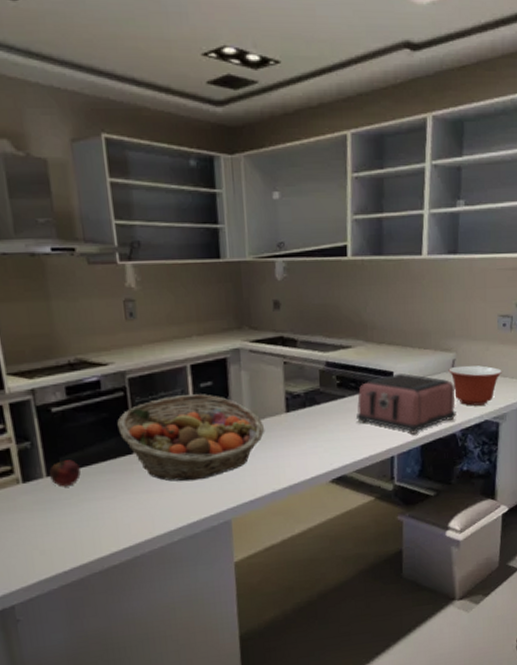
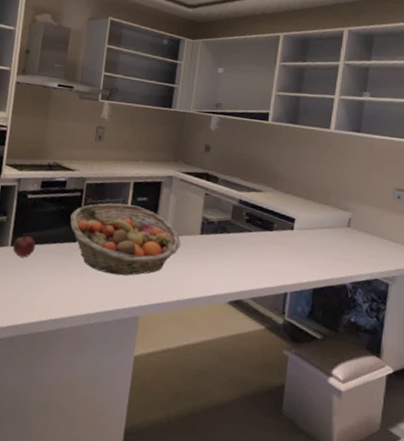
toaster: present [357,373,456,434] -> none [259,221,350,277]
mixing bowl: present [448,365,503,406] -> none [344,224,396,265]

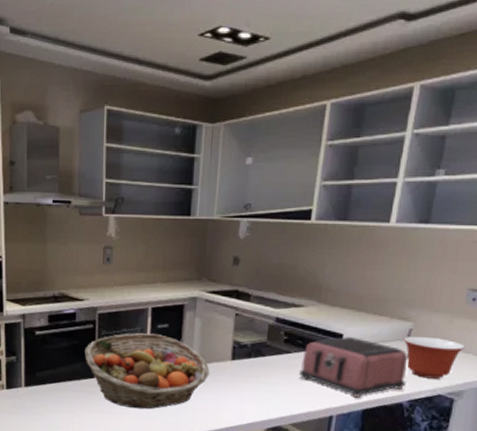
fruit: present [13,236,36,258] -> none [27,375,51,398]
toaster: none [259,221,350,277] -> present [299,337,409,398]
mixing bowl: none [344,224,396,265] -> present [403,336,466,379]

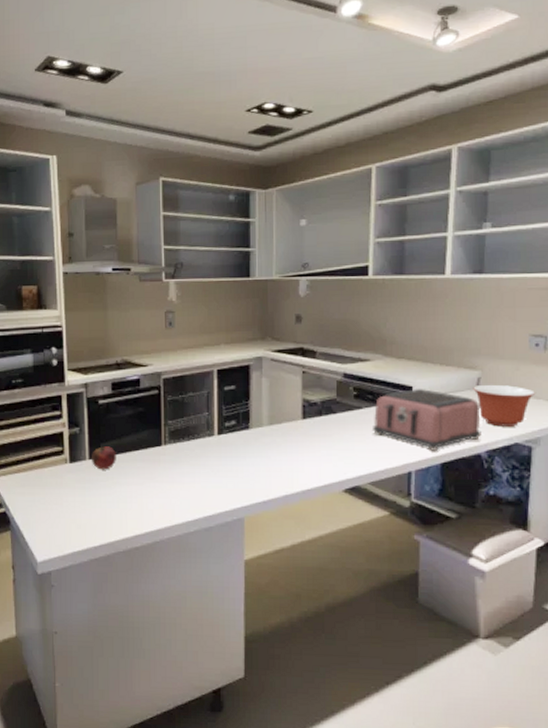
fruit: none [27,375,51,398] -> present [92,446,116,470]
fruit basket: present [85,333,210,410] -> none [151,396,282,476]

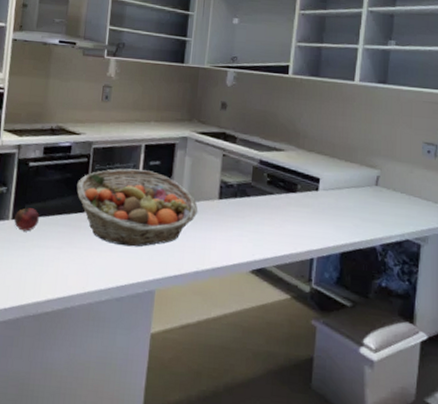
fruit basket: none [151,396,282,476] -> present [76,168,198,247]
toaster: present [373,389,481,451] -> none [282,181,378,241]
mixing bowl: present [473,384,536,427] -> none [372,182,426,224]

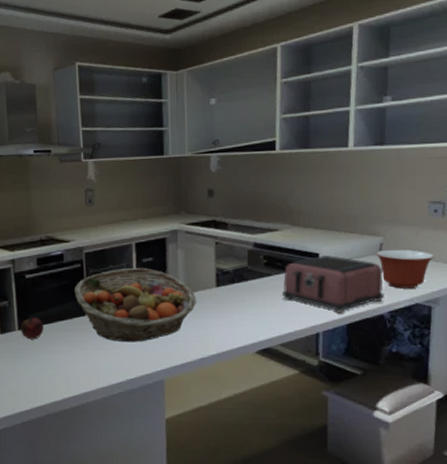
toaster: none [282,181,378,241] -> present [282,255,384,313]
mixing bowl: none [372,182,426,224] -> present [376,249,435,289]

